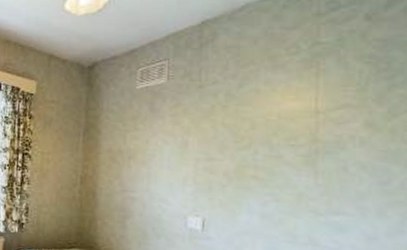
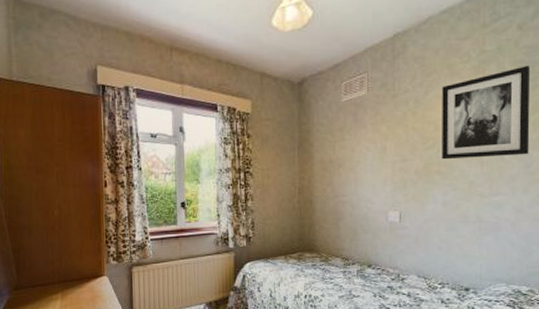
wall art: none [260,61,386,169] -> present [442,66,530,160]

